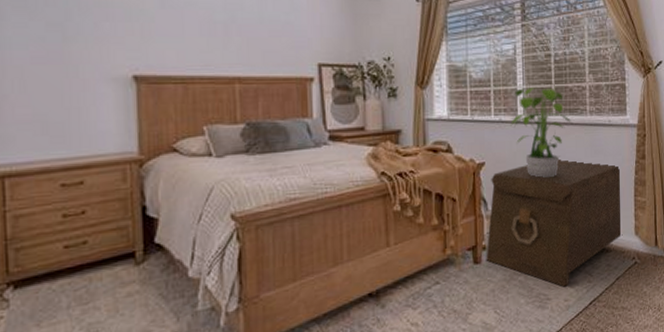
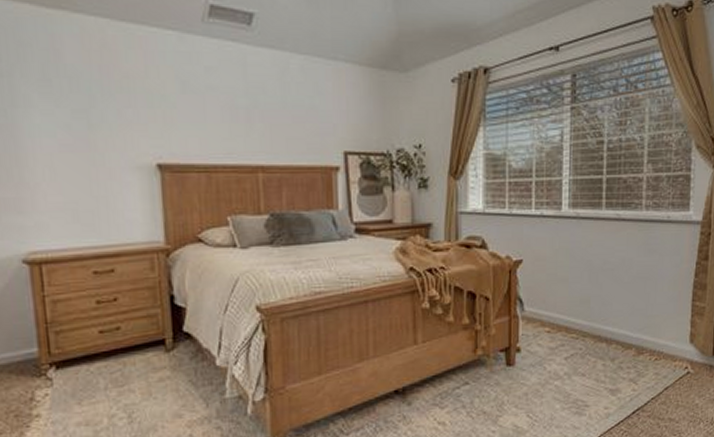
storage trunk: present [486,156,623,287] -> none [520,254,677,394]
potted plant: present [510,86,571,178] -> none [553,177,623,278]

